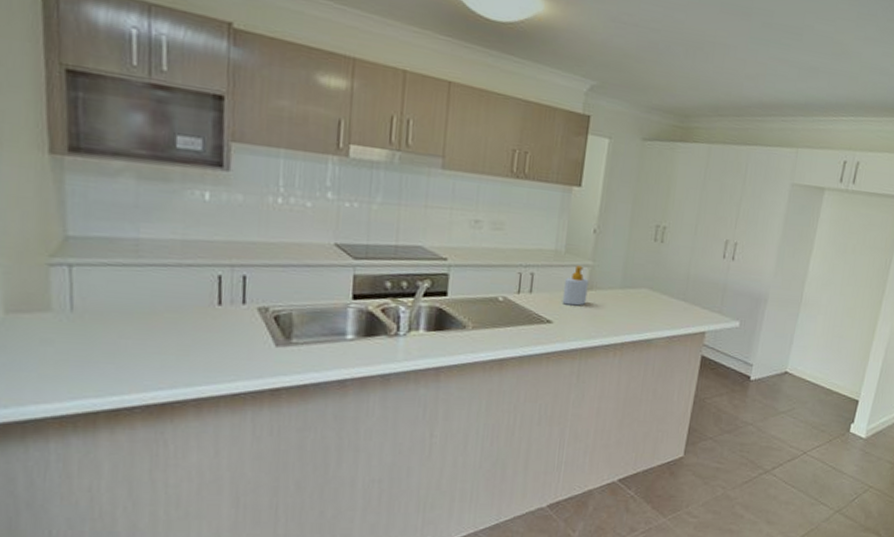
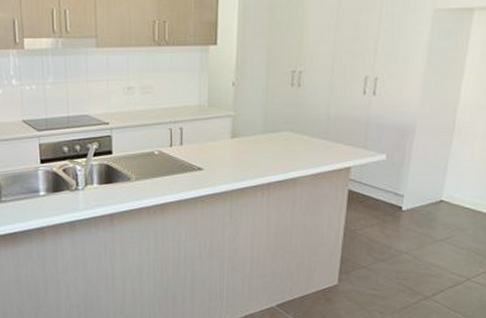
soap bottle: present [562,265,589,306] -> none [210,117,232,153]

